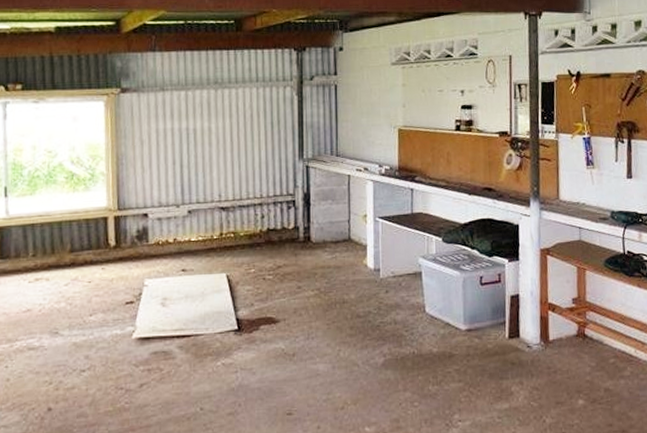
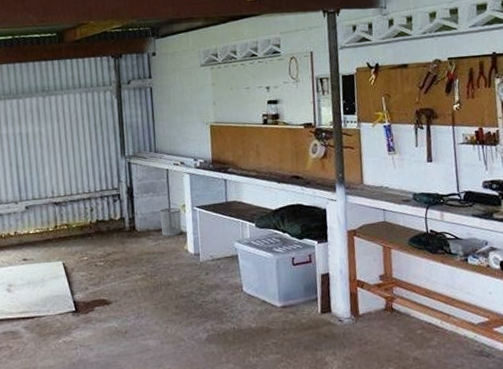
waste bin: none [338,217,362,249] -> present [159,207,182,236]

